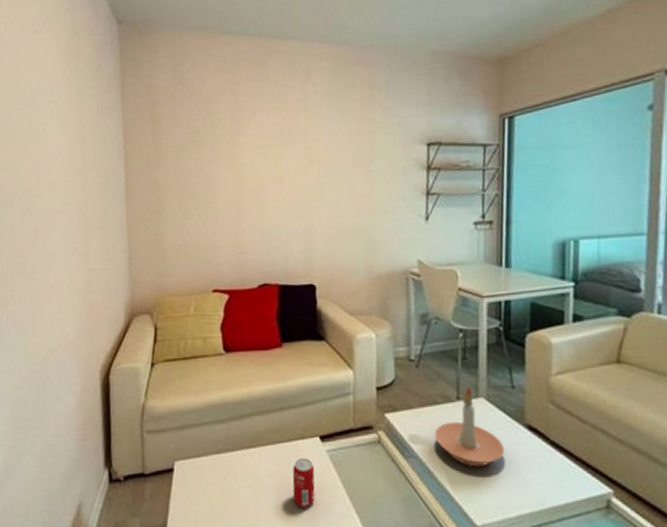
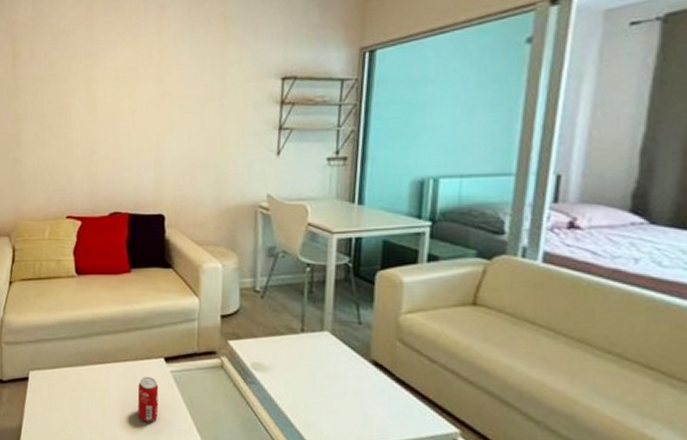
candle holder: present [435,386,505,467] -> none [277,320,348,398]

